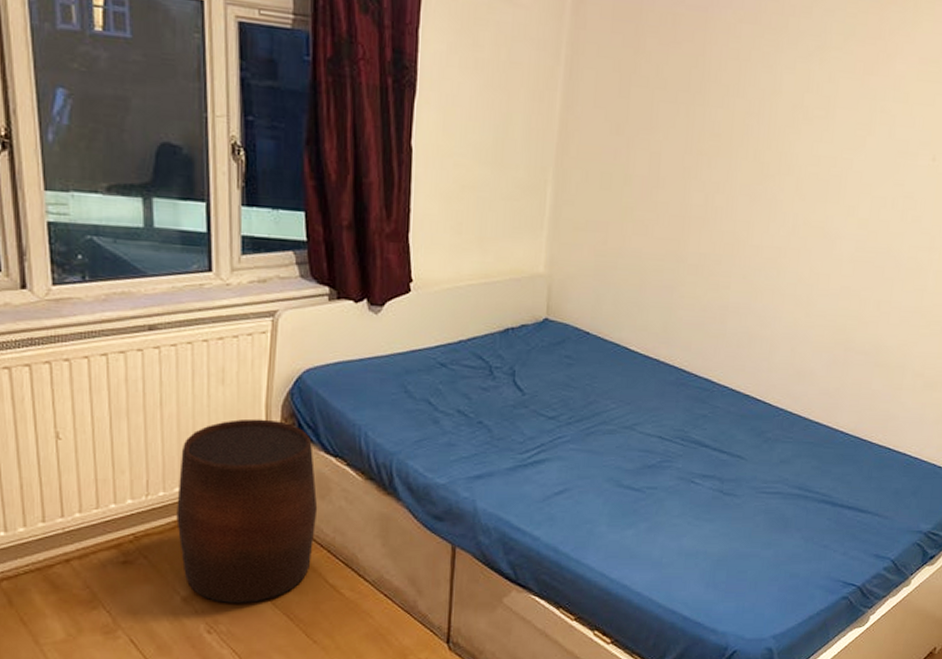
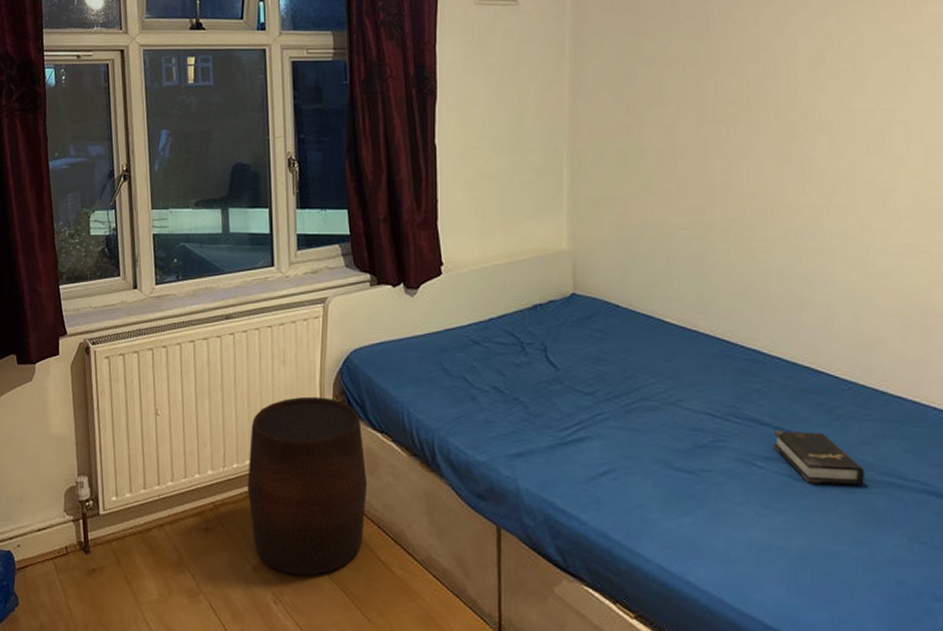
hardback book: none [710,451,781,497] -> present [773,430,866,485]

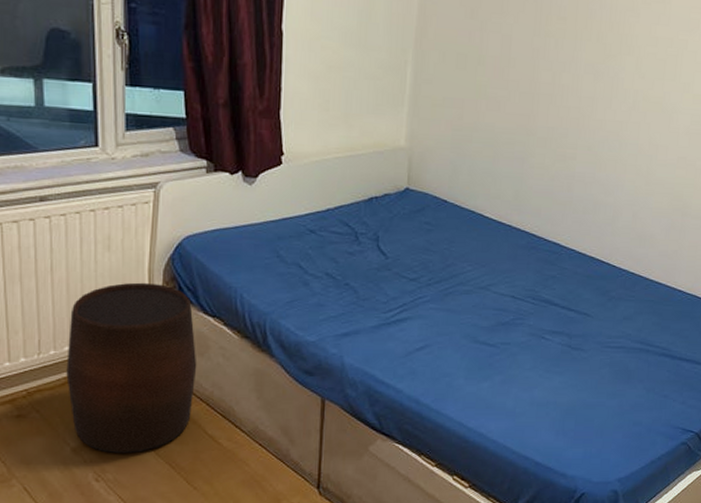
hardback book: present [773,430,866,485] -> none [559,309,625,352]

